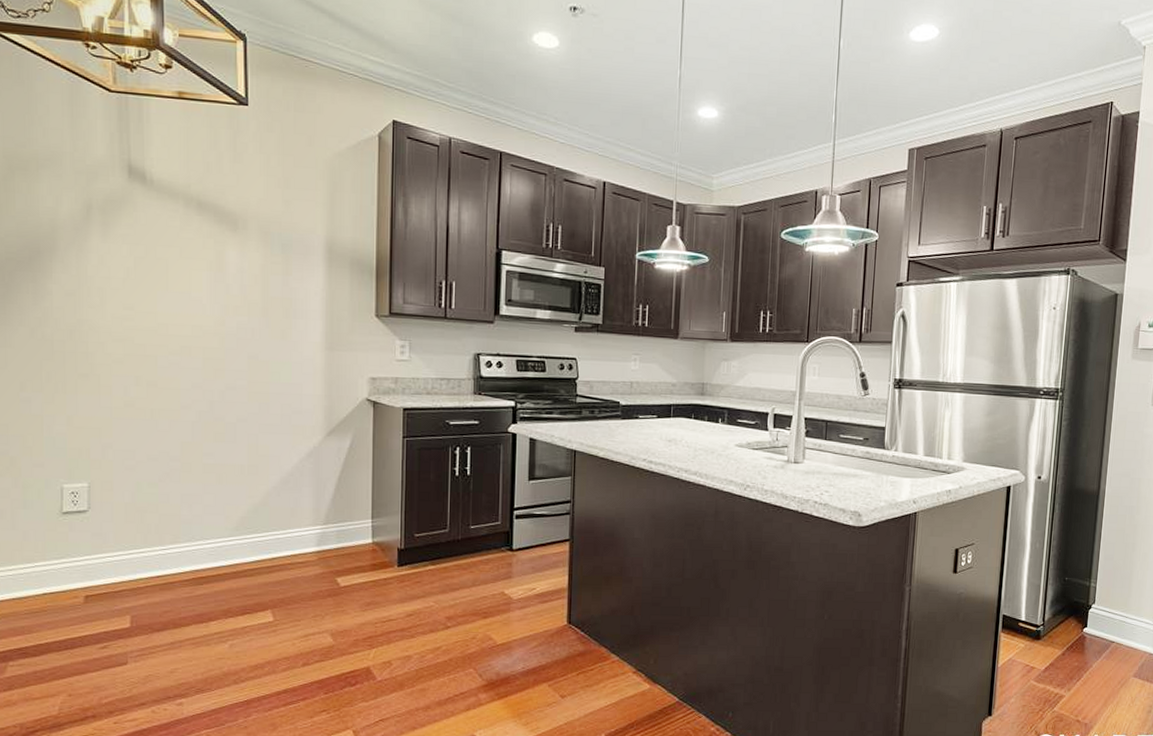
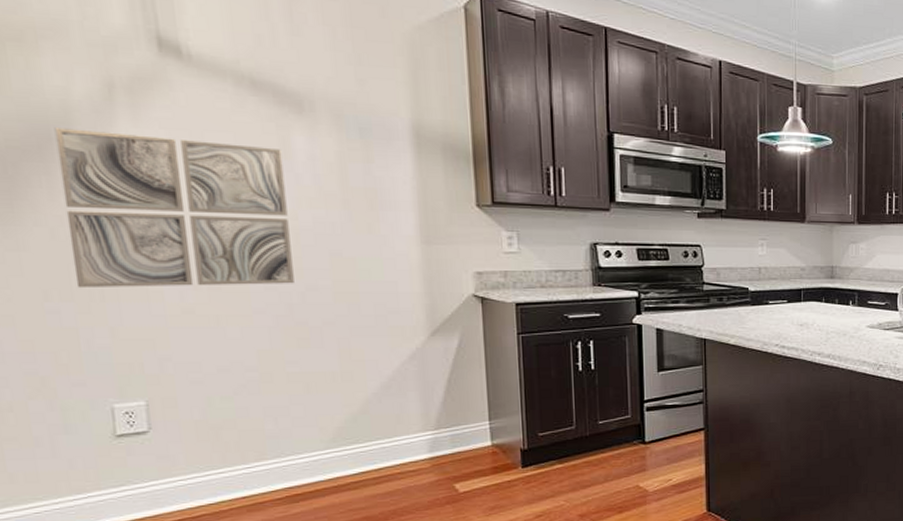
wall art: none [43,242,217,383] -> present [54,128,294,289]

